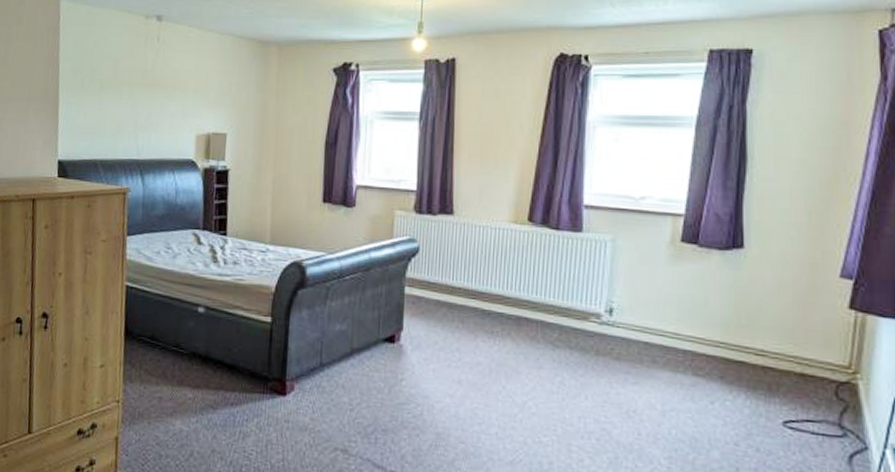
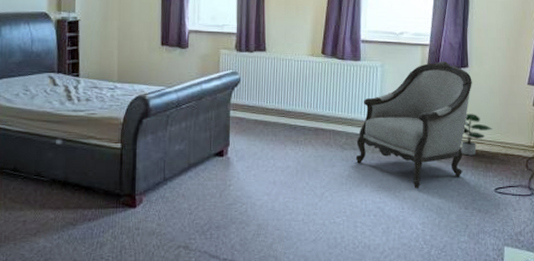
armchair: none [571,238,750,410] -> present [355,61,472,189]
potted plant: none [729,312,782,372] -> present [460,114,493,156]

